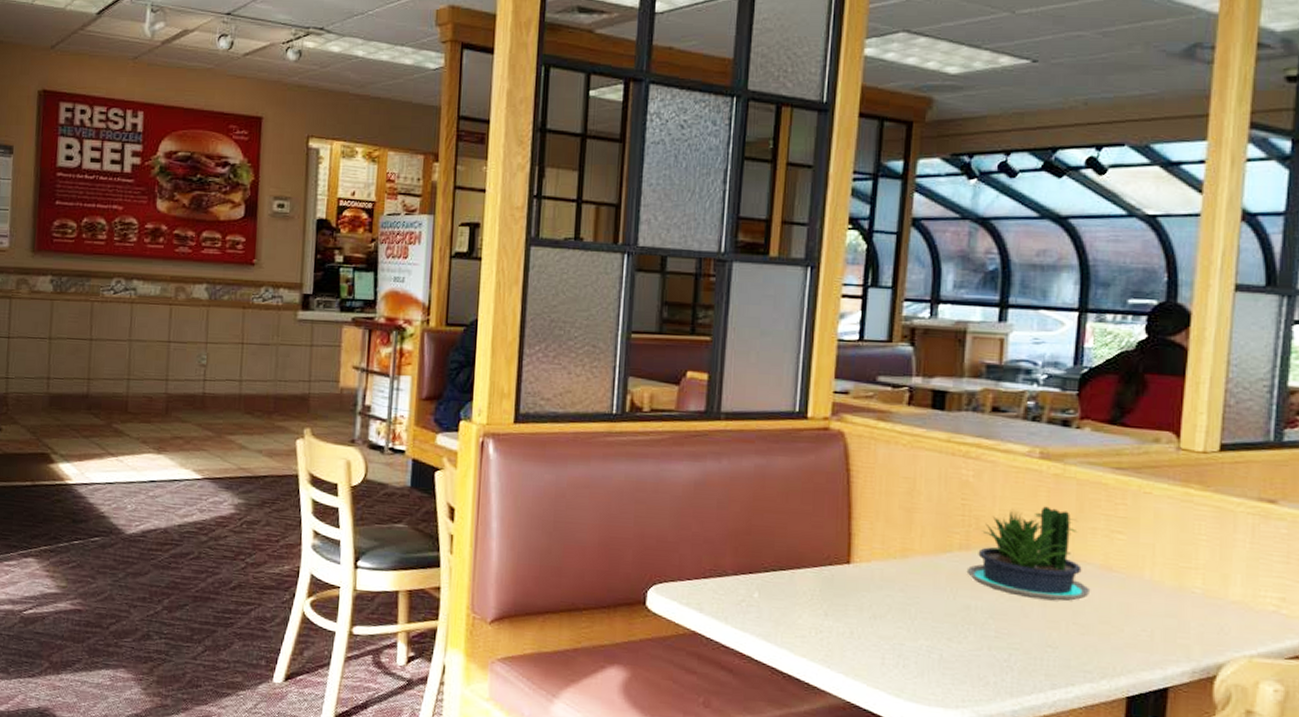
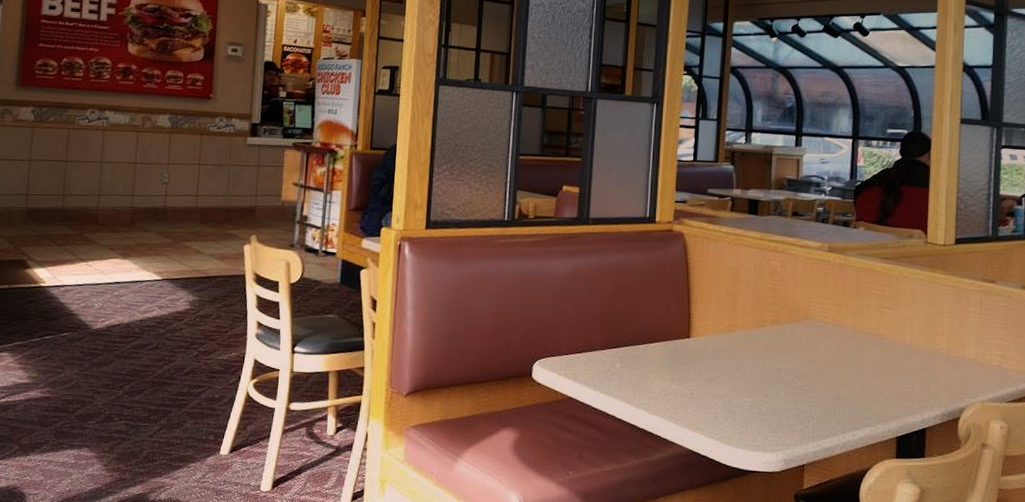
potted plant: present [966,506,1091,602] -> none [777,289,868,363]

